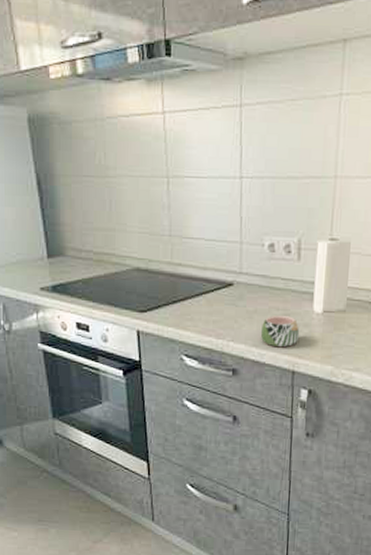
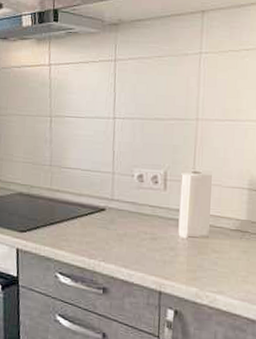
mug: present [261,316,300,347] -> none [130,239,166,268]

